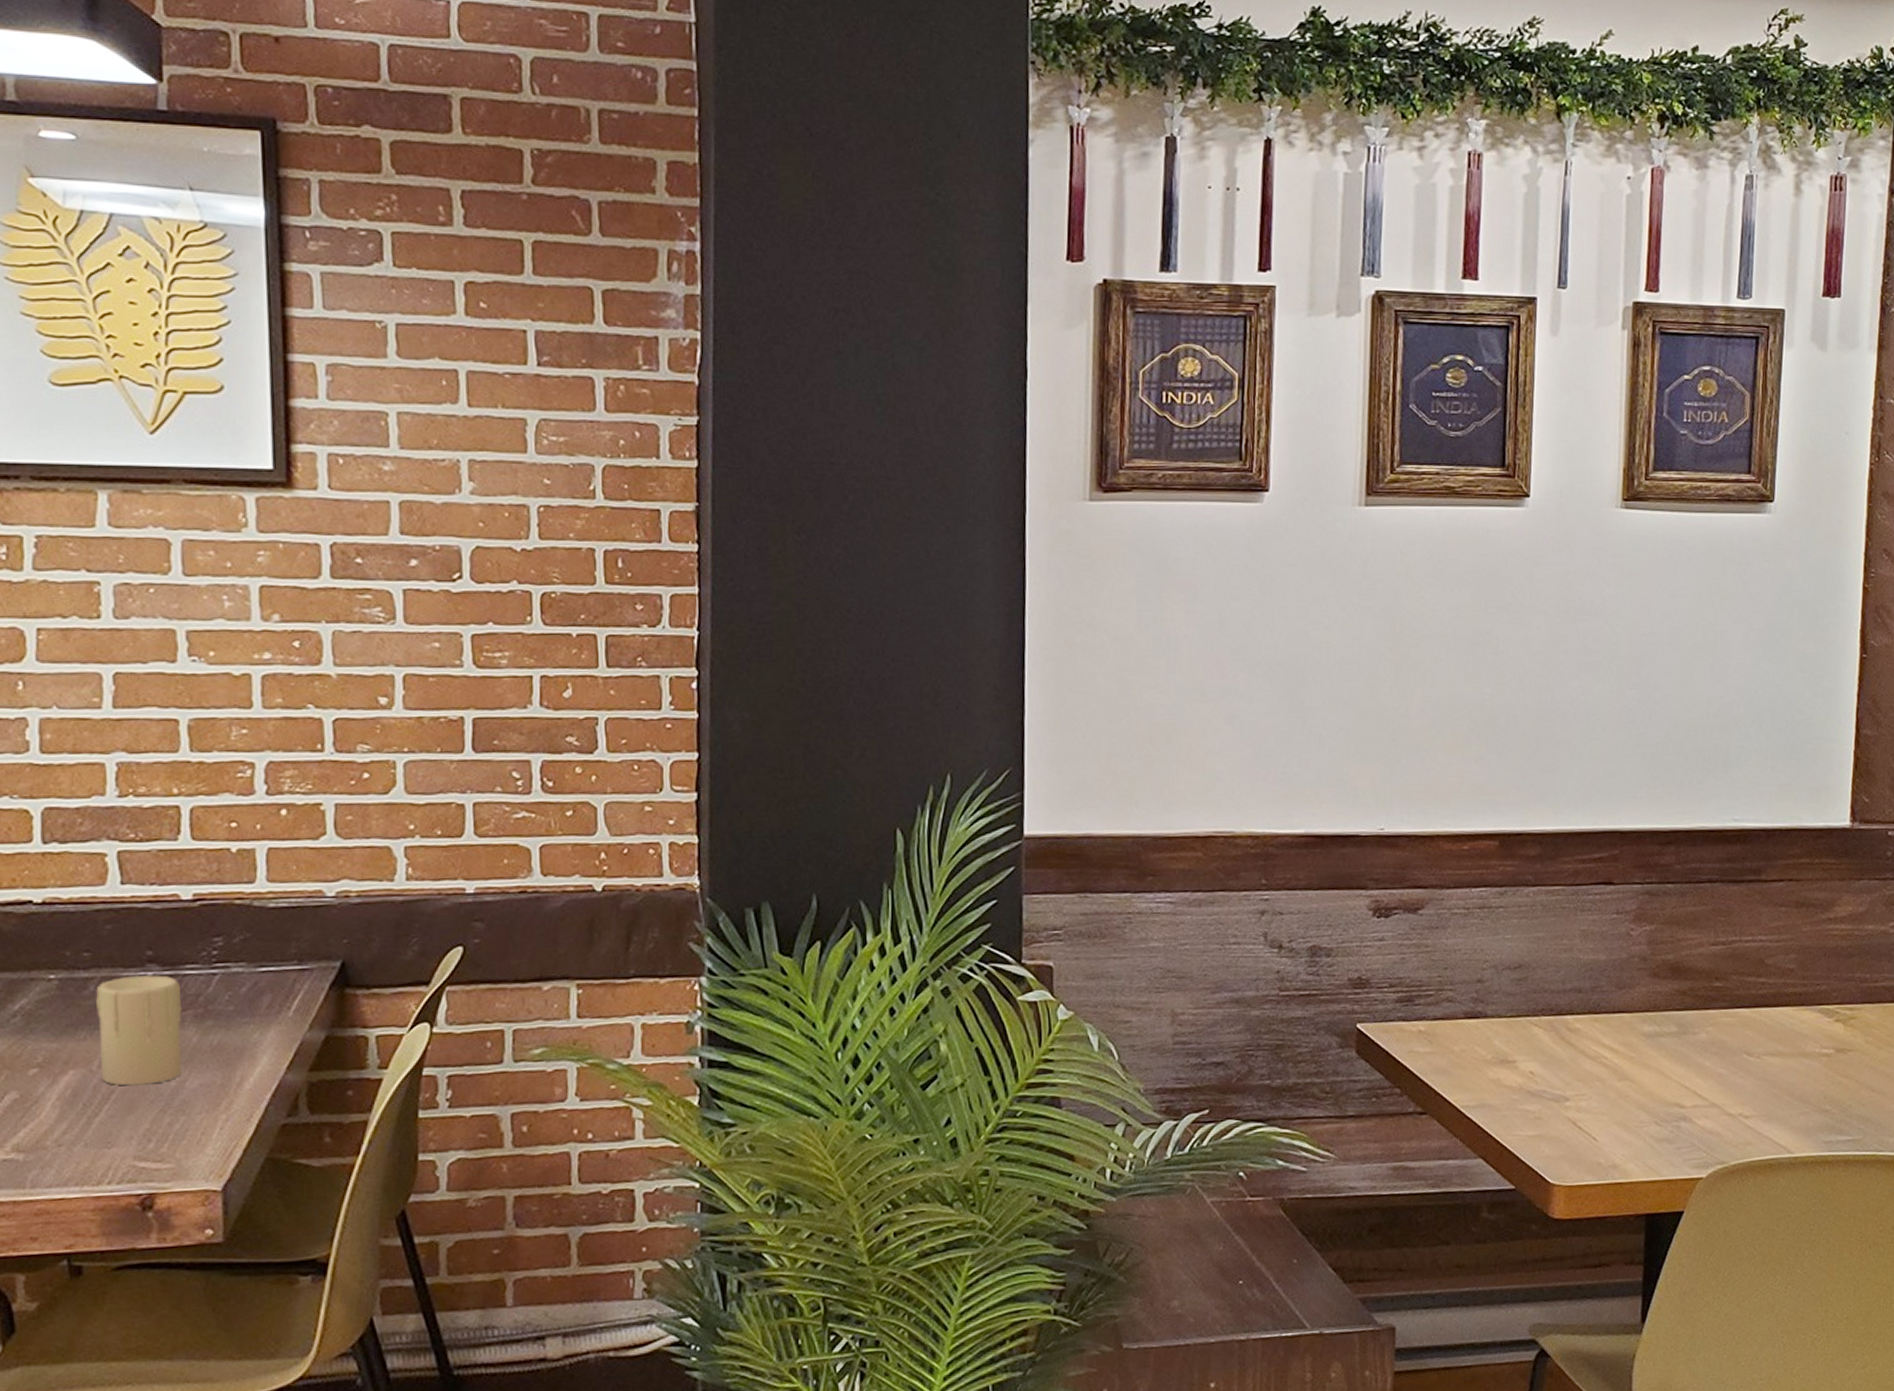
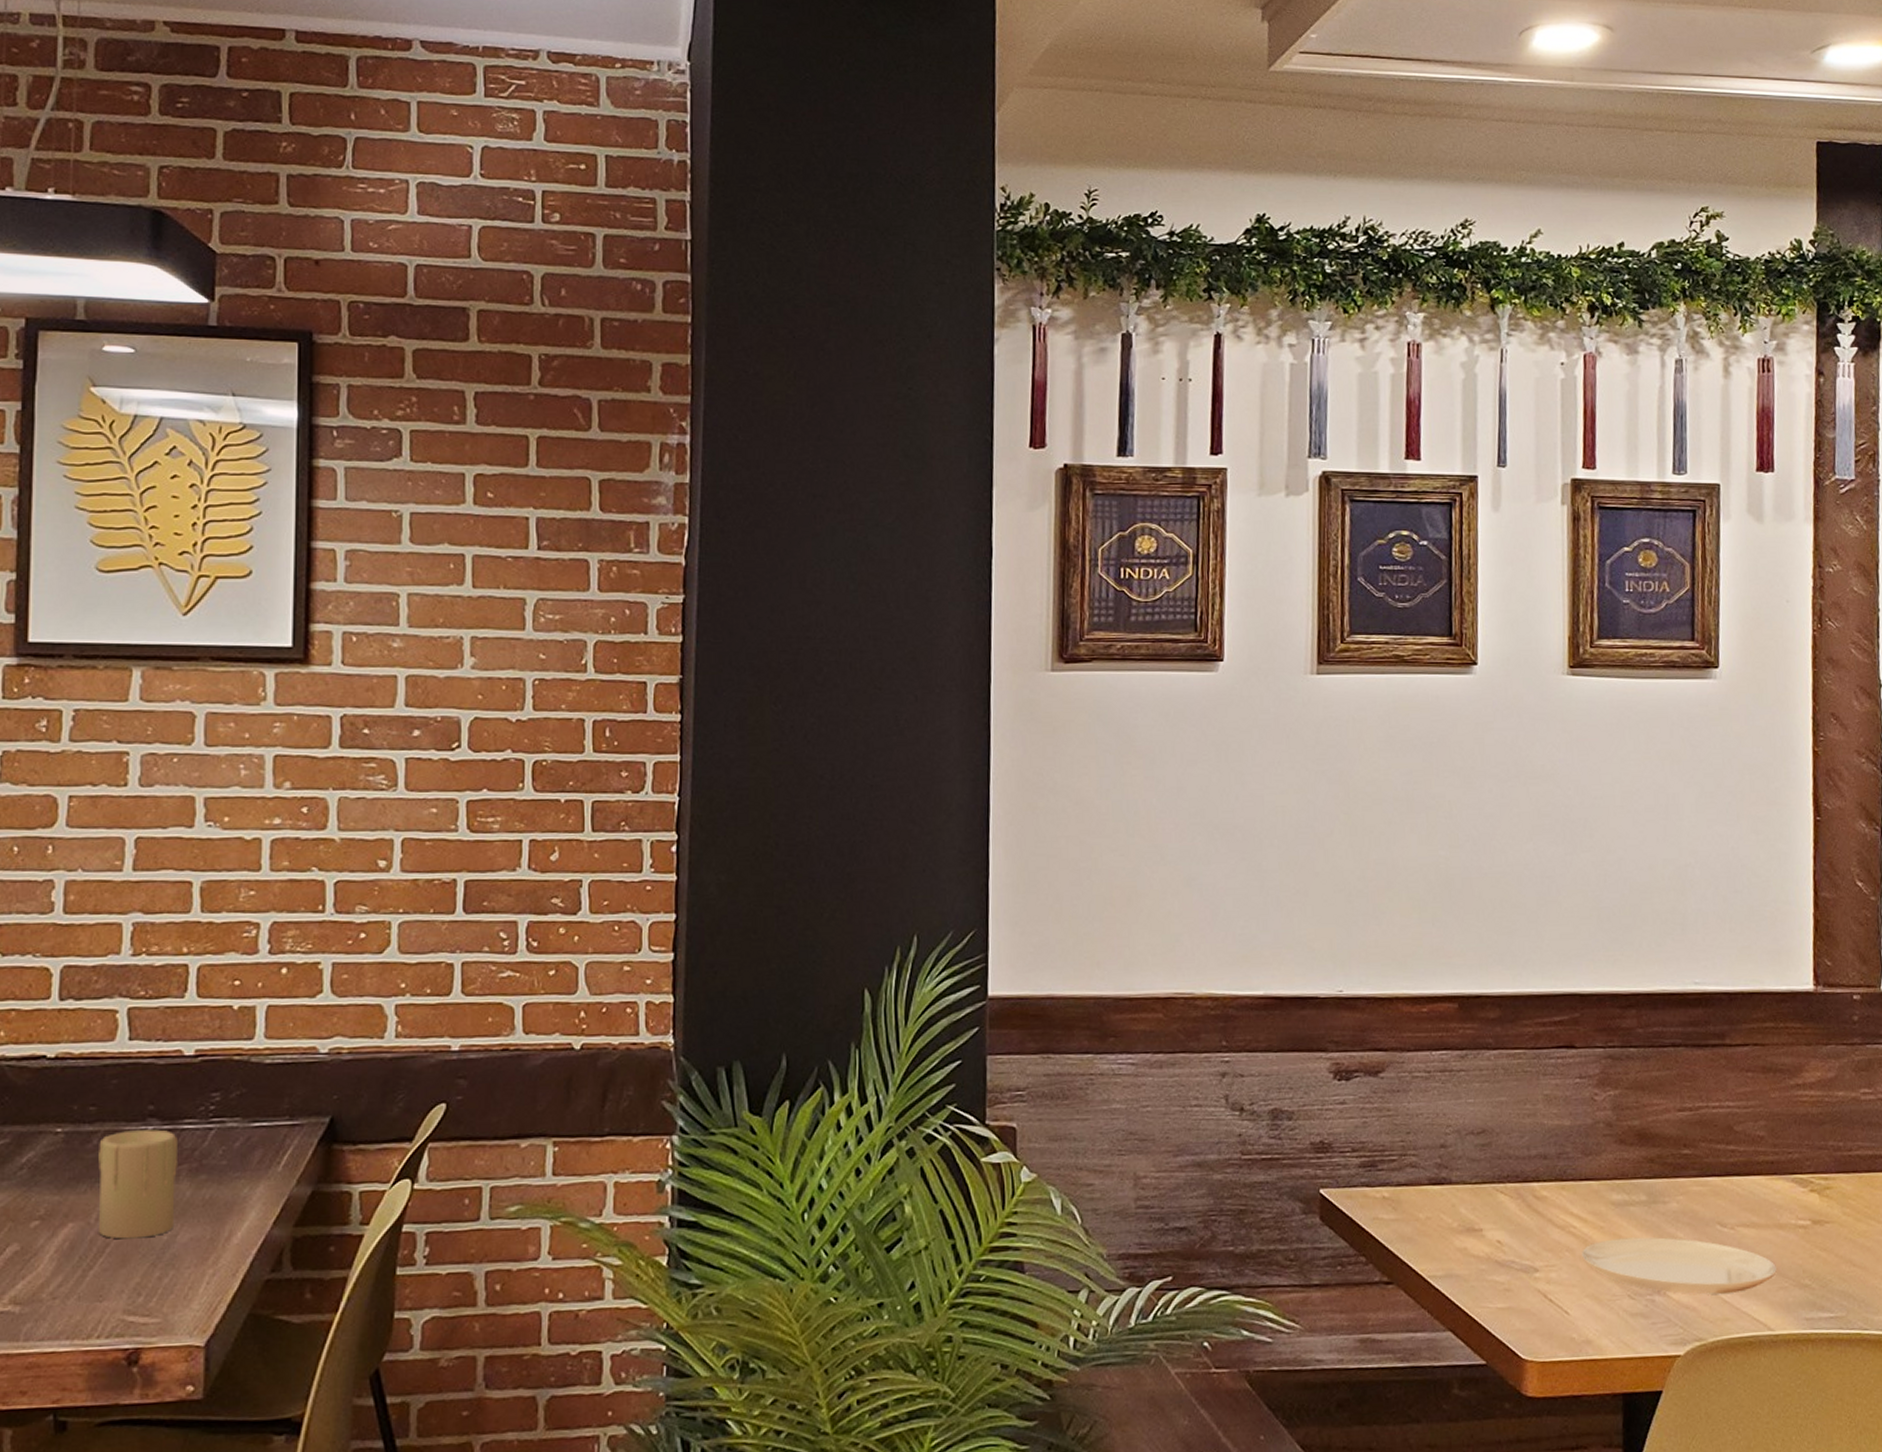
plate: none [1612,1066,1799,1121] -> present [1582,1237,1777,1295]

